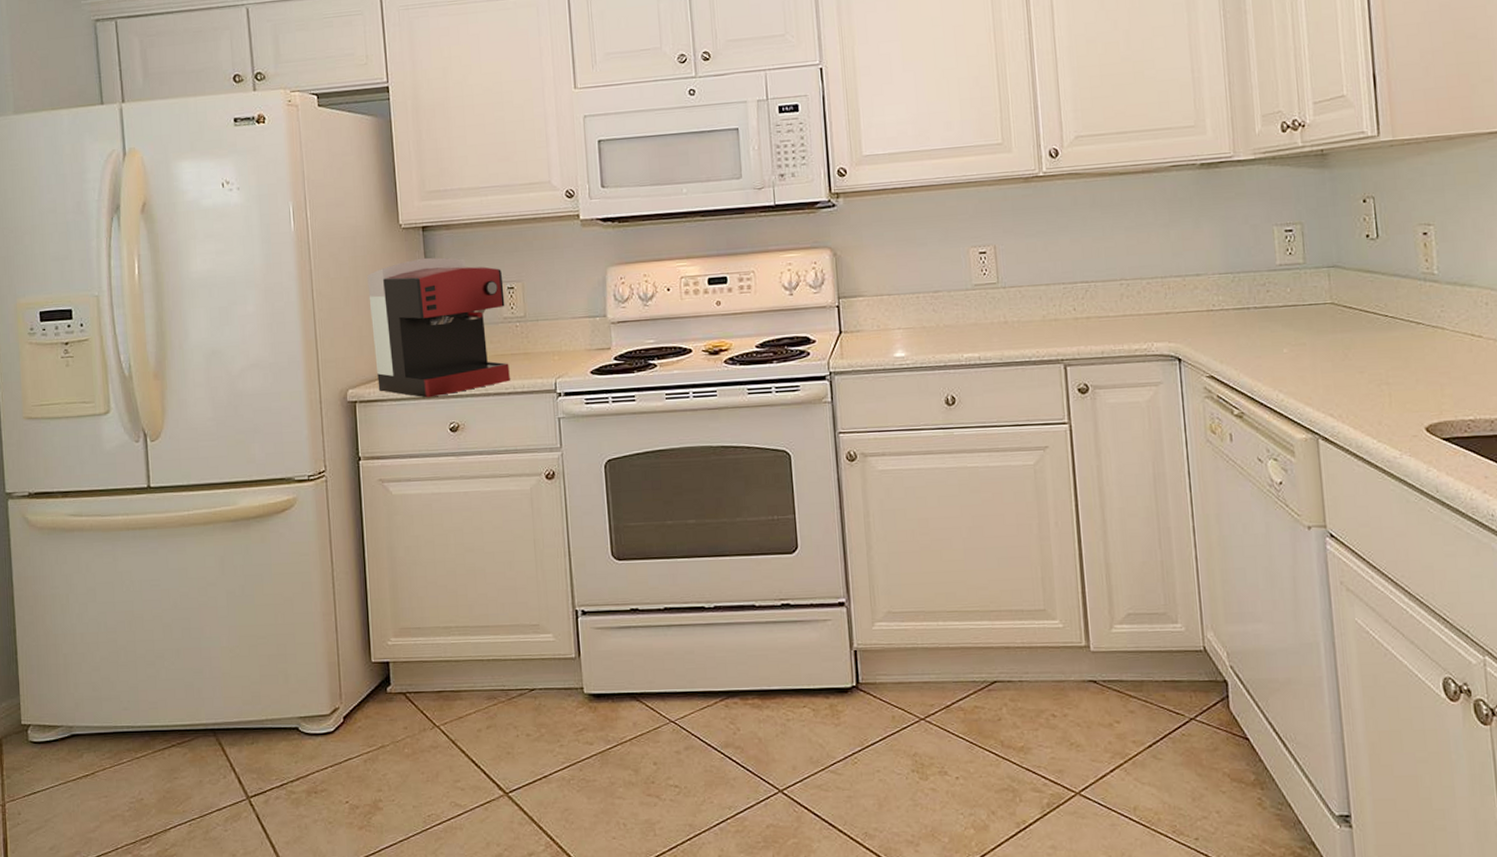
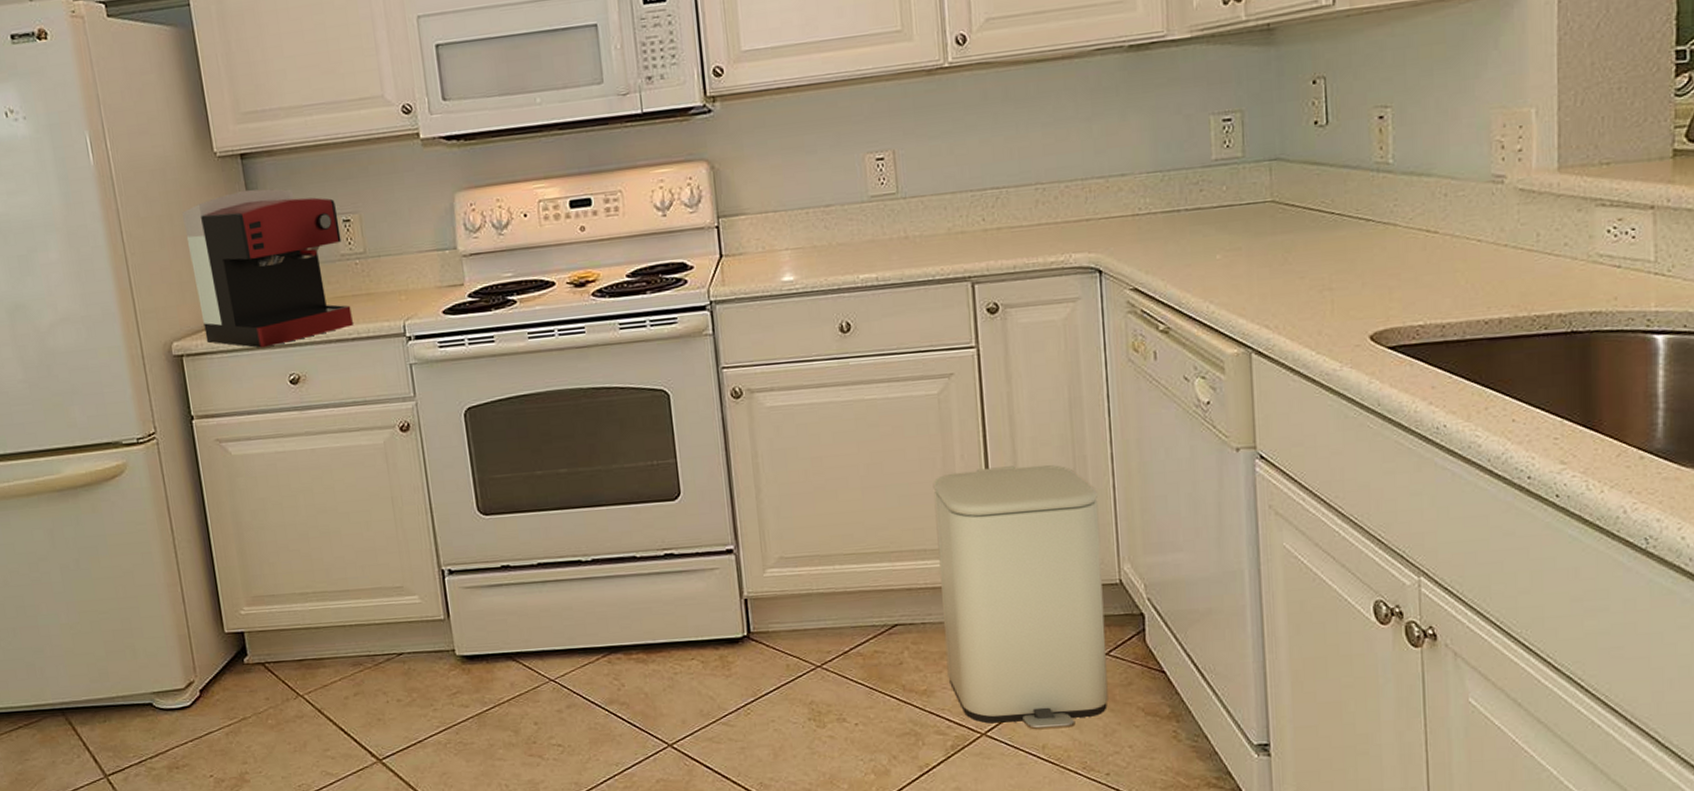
pedal bin: none [1029,534,1196,791] -> present [933,465,1109,730]

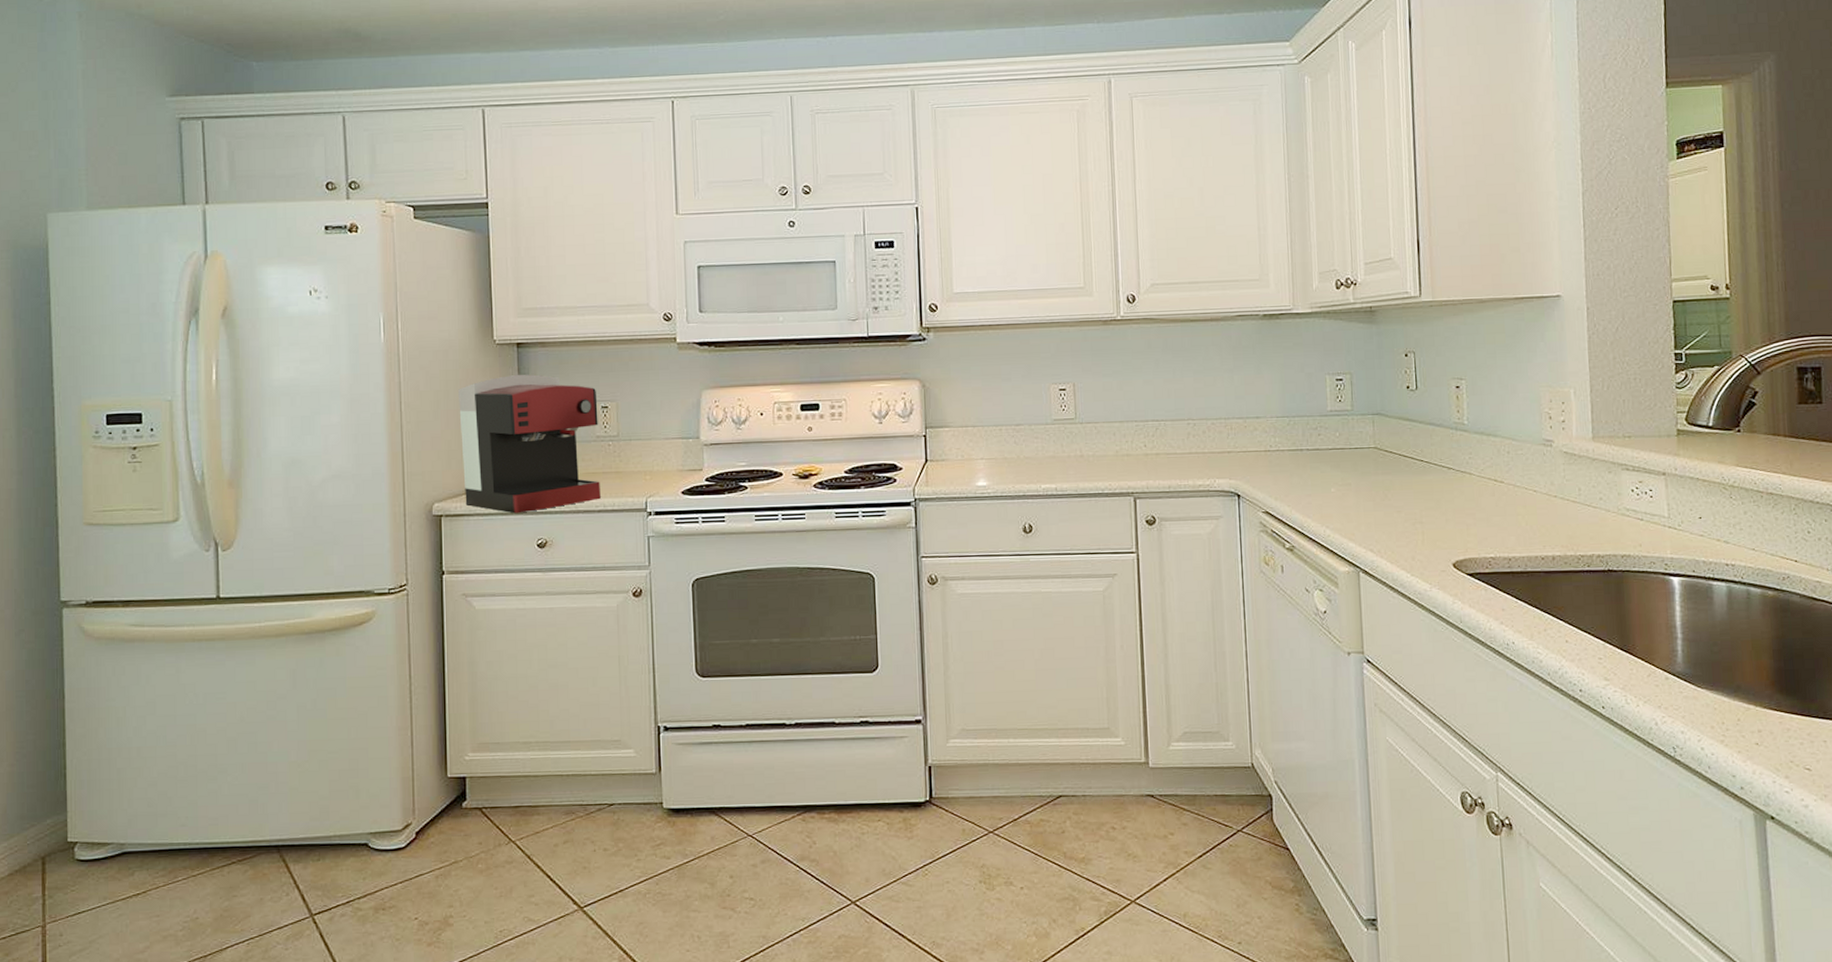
pedal bin: present [933,465,1109,730] -> none [1096,657,1241,899]

